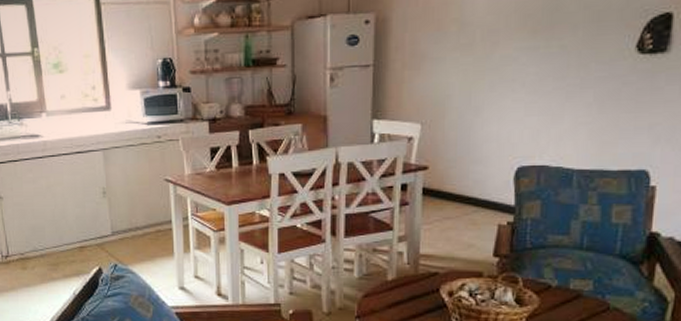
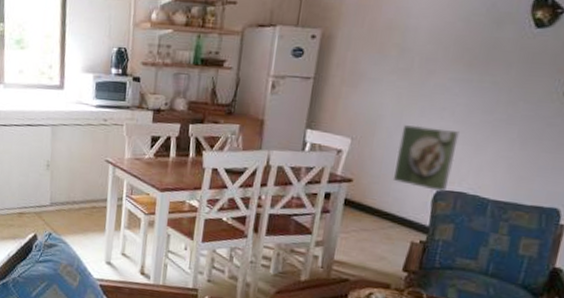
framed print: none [470,101,533,168] -> present [392,125,460,192]

